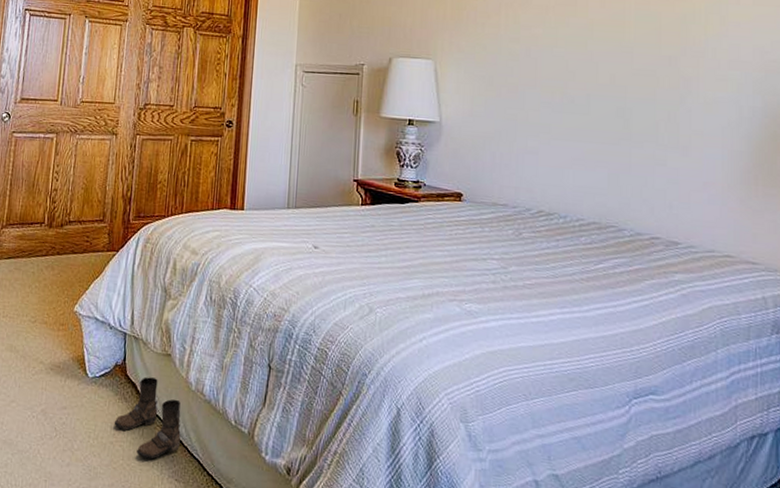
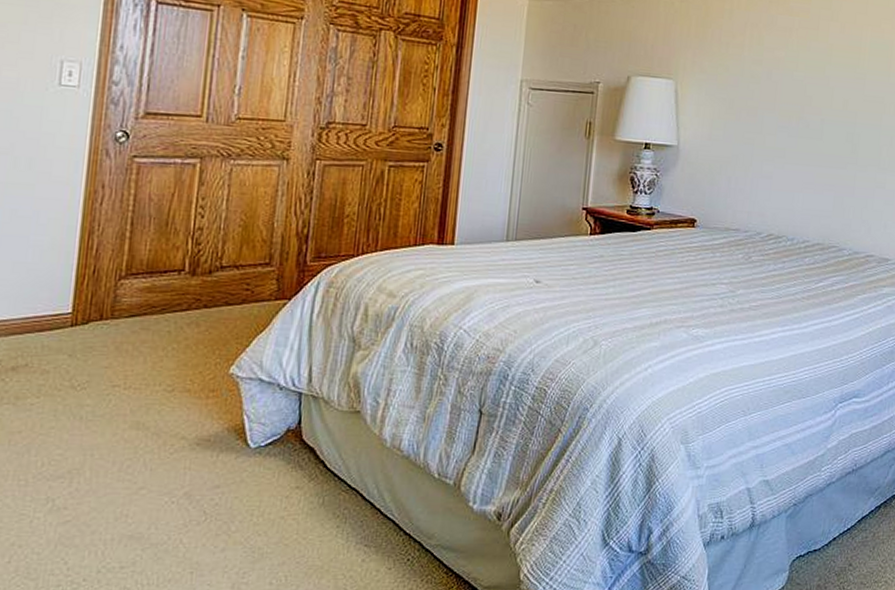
boots: present [114,376,181,460] -> none [285,439,373,528]

